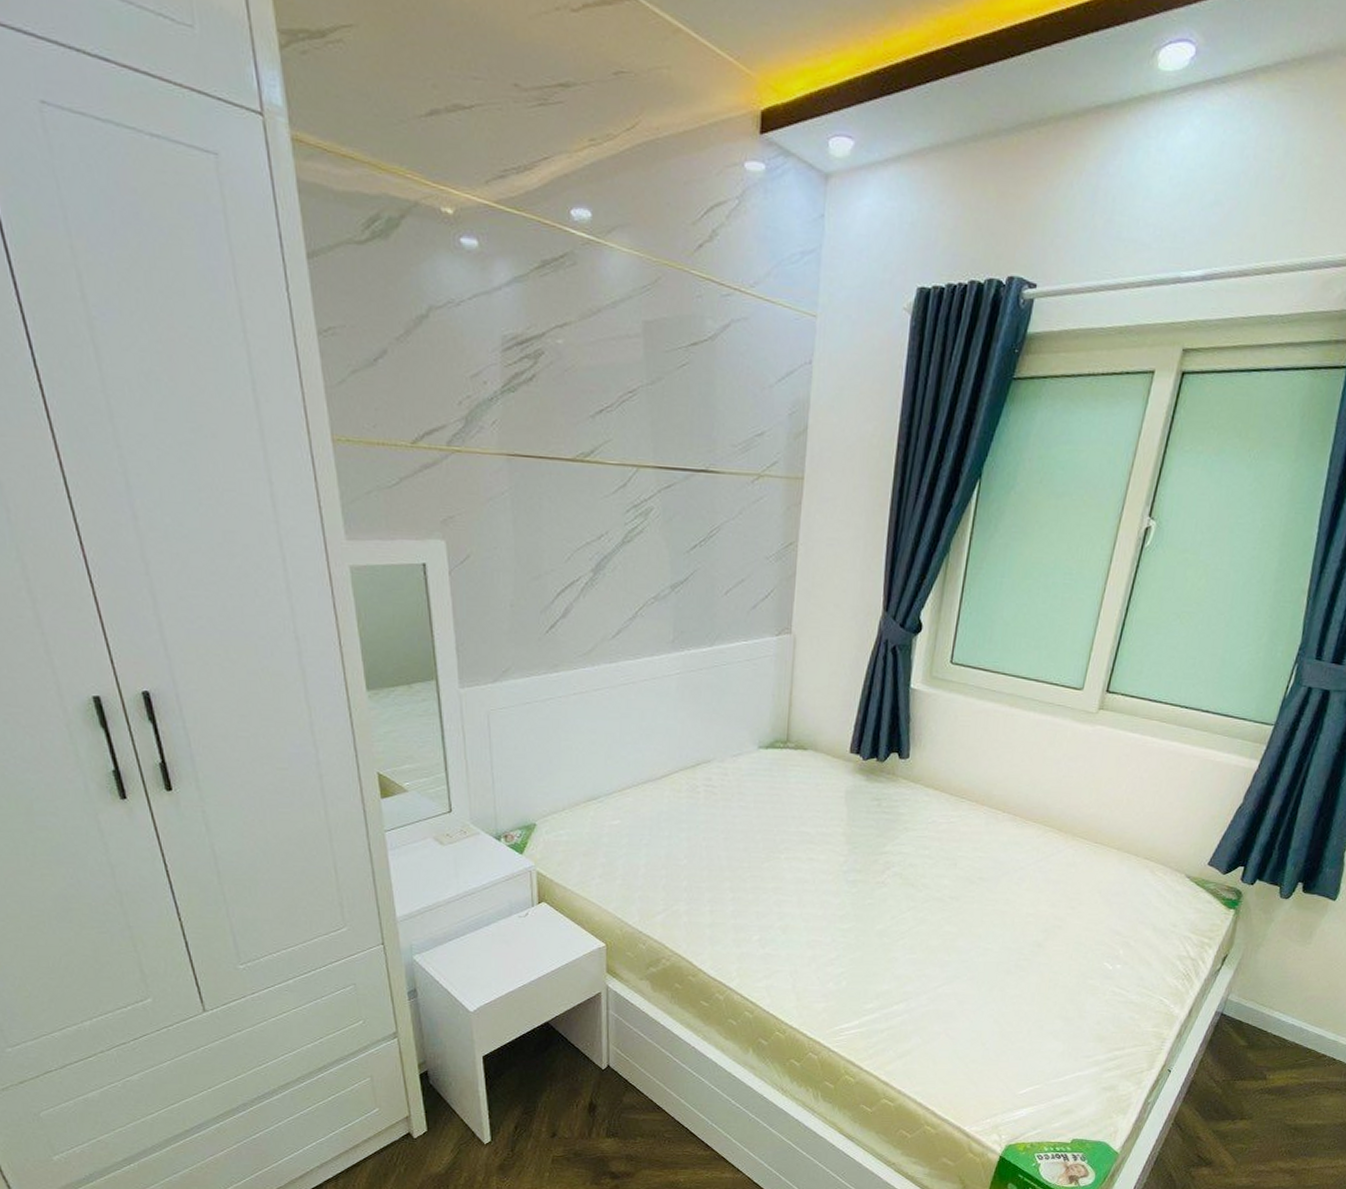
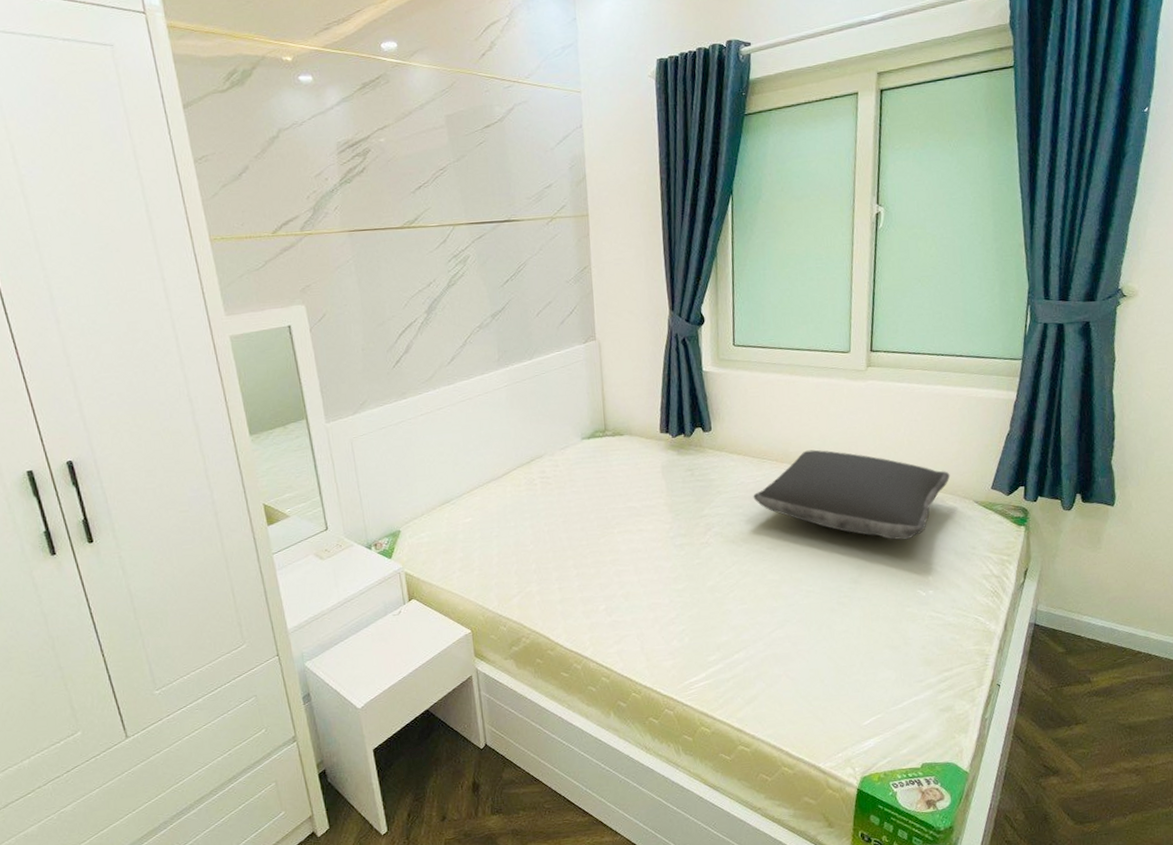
pillow: none [943,795,1166,908] -> present [753,449,950,540]

